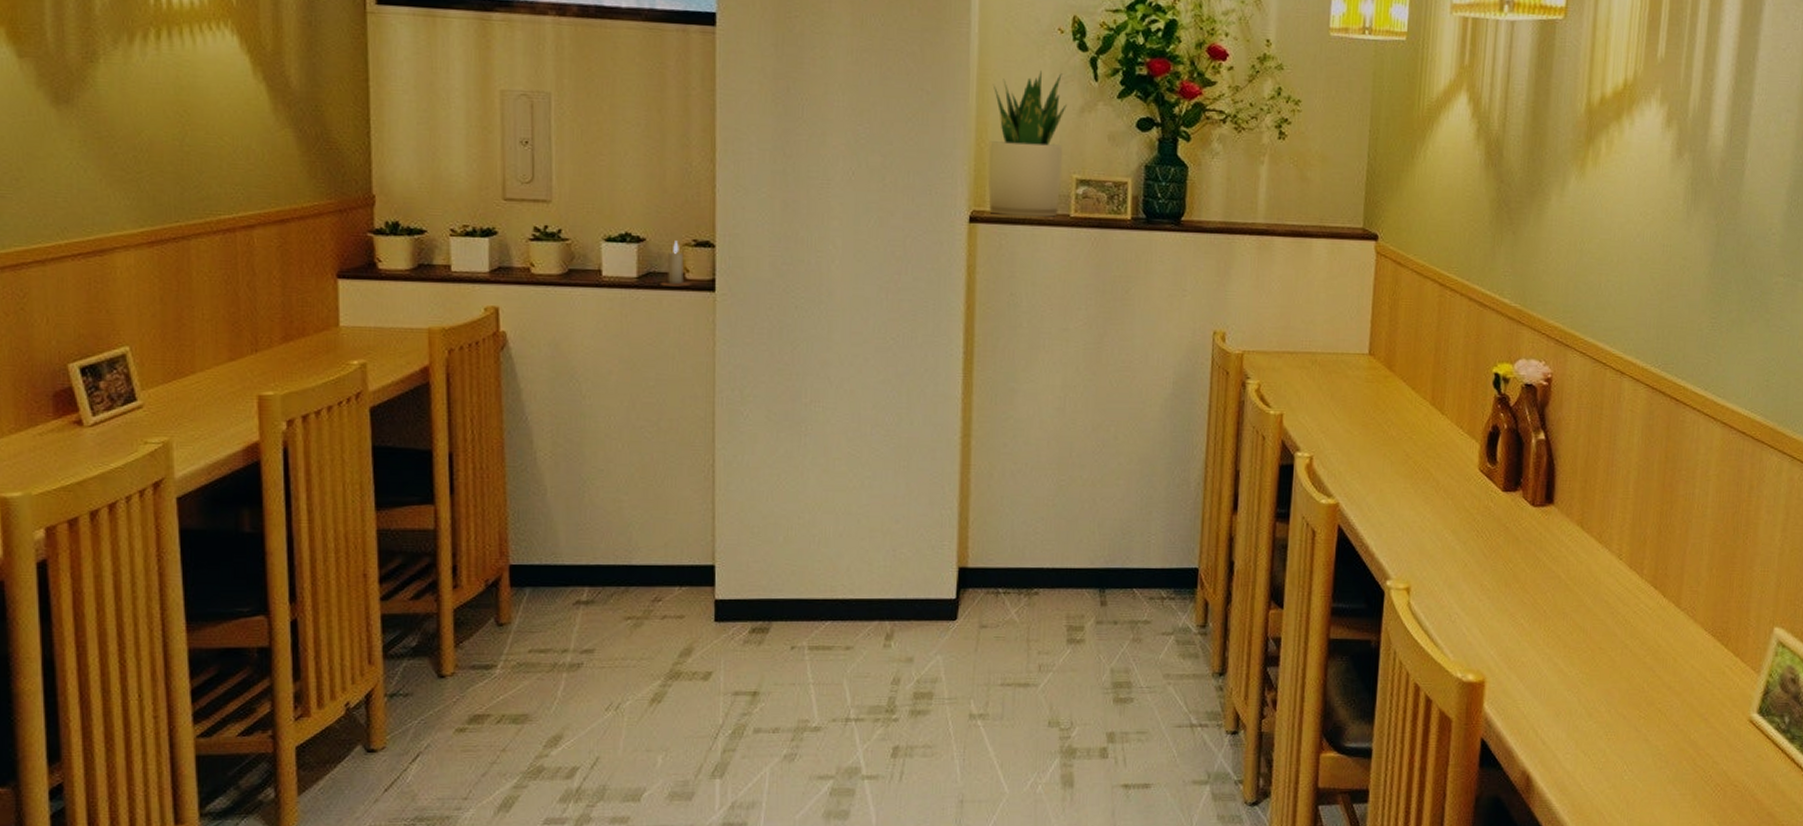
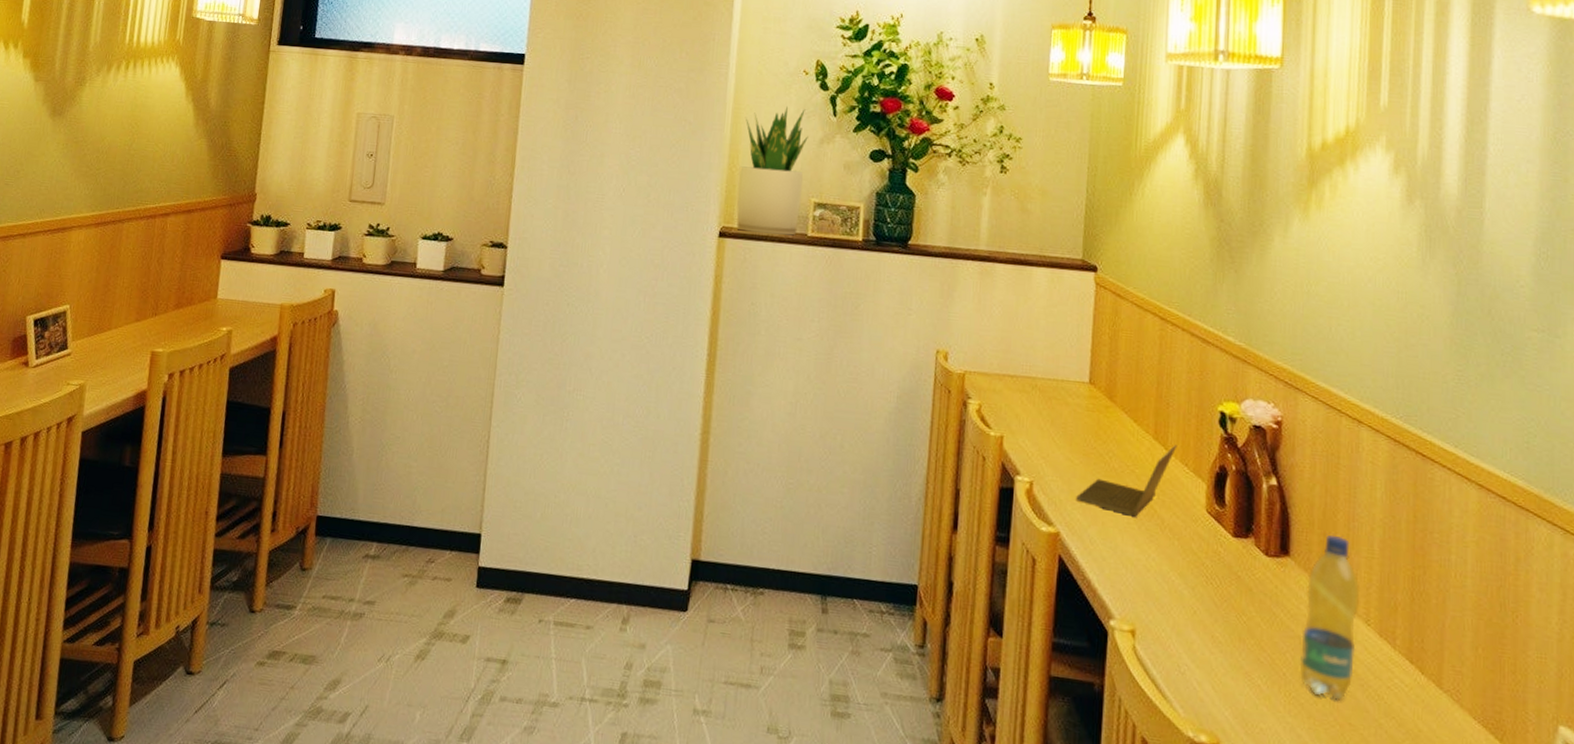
candle: present [658,240,693,287] -> none [459,241,486,281]
laptop computer: none [1355,409,1453,481] -> present [1076,445,1178,517]
bottle: none [1558,482,1615,630] -> present [1299,535,1360,702]

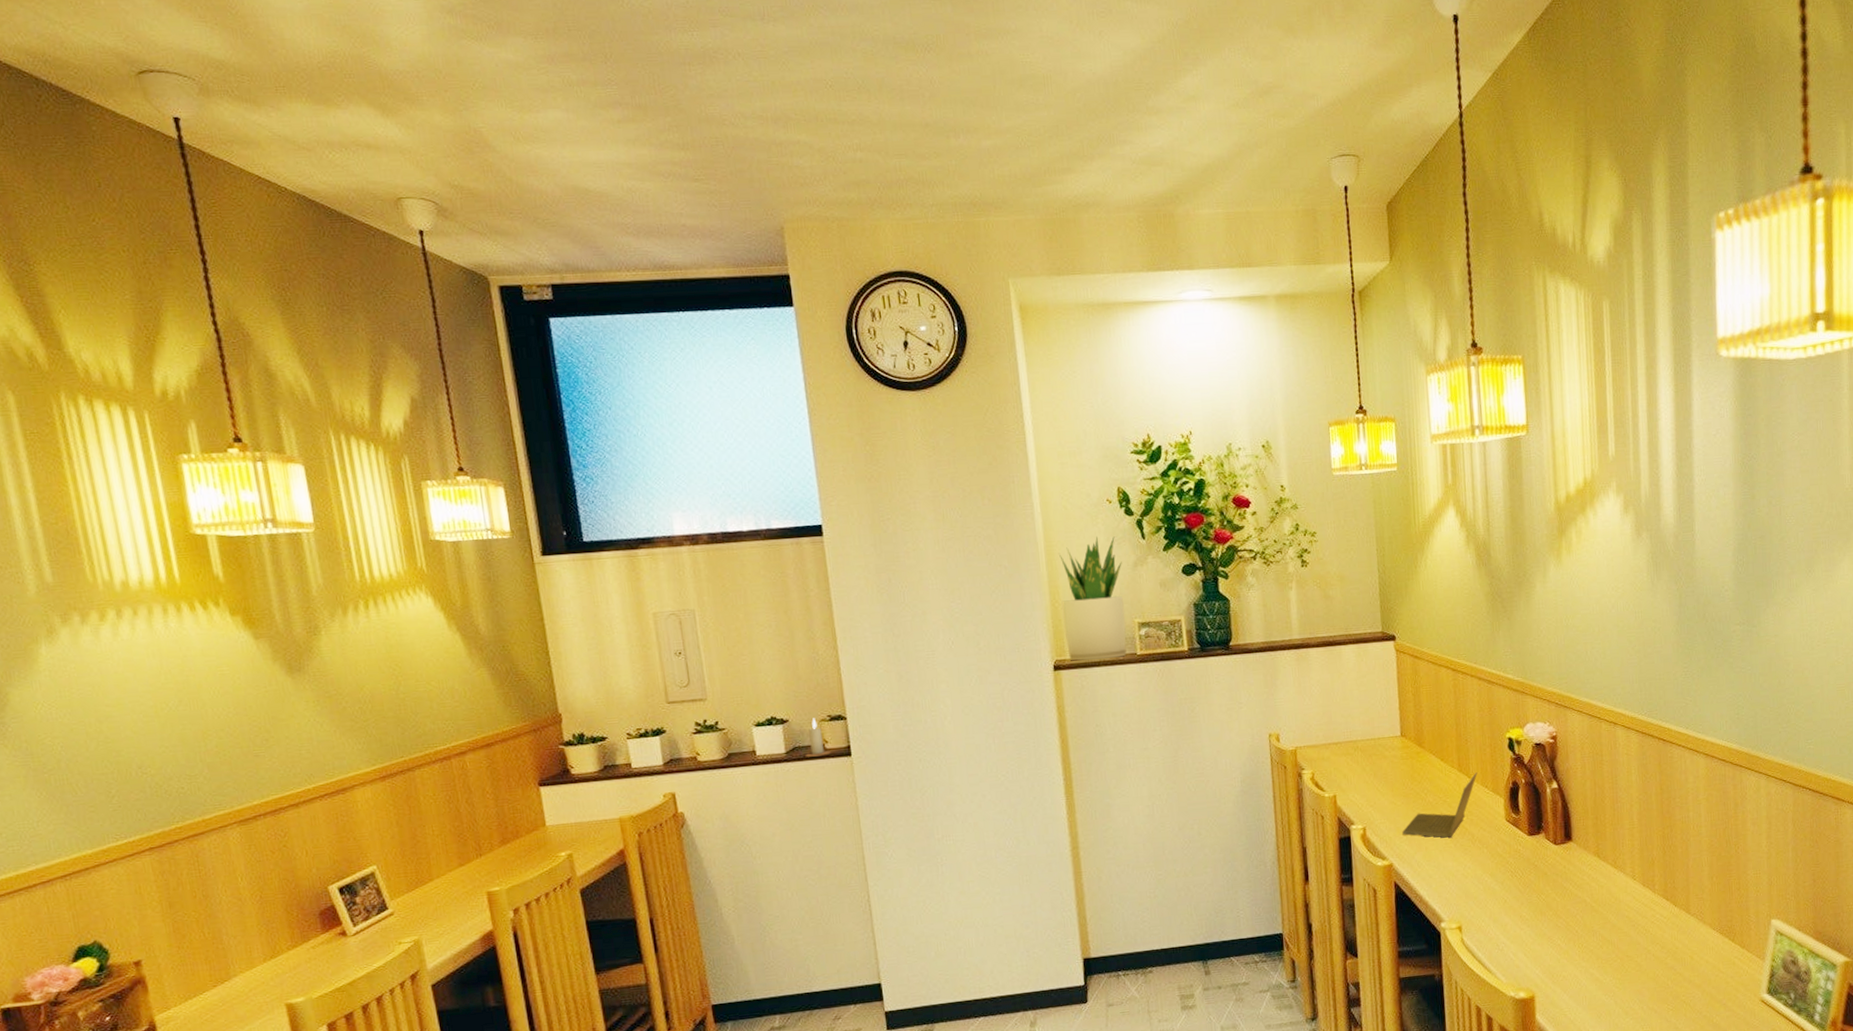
candle: none [459,241,486,281] -> present [804,718,832,757]
bottle: present [1299,535,1360,702] -> none [1587,817,1627,942]

